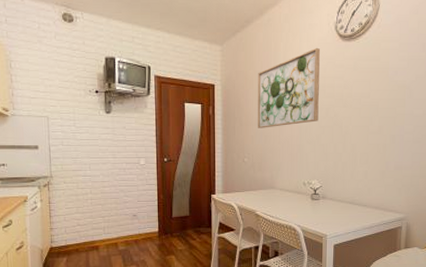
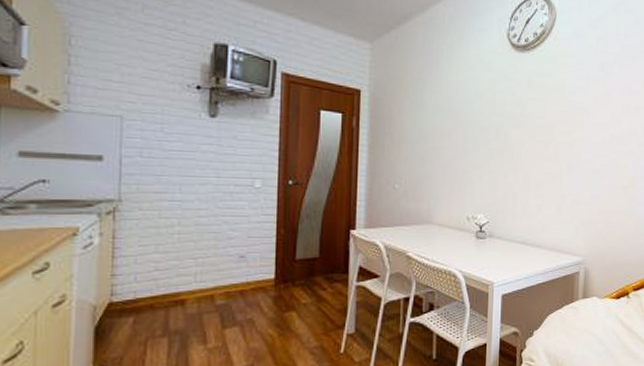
wall art: present [258,47,321,128] -> none [413,56,491,148]

